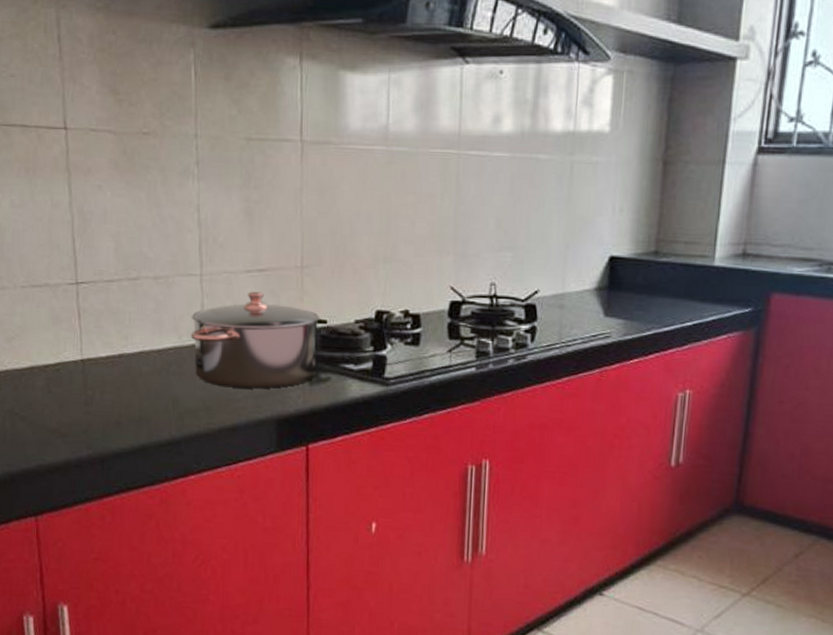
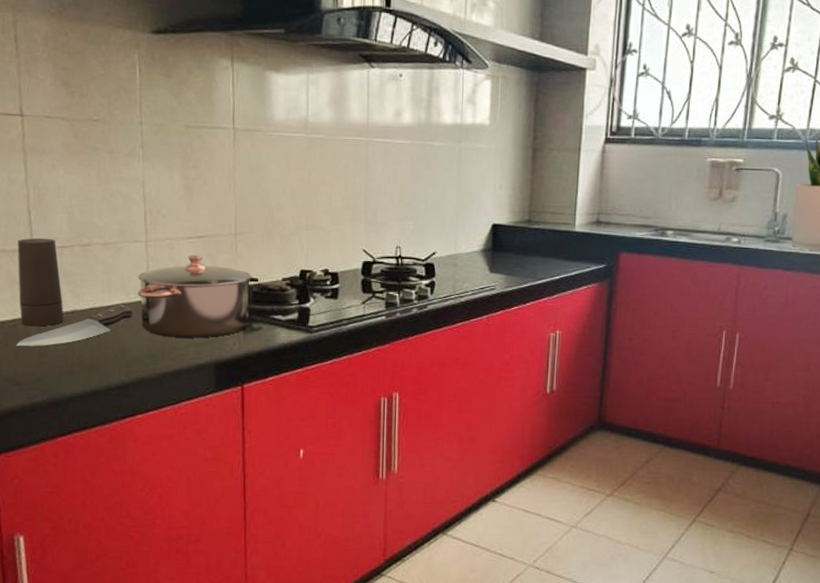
kitchen knife: none [60,348,186,394] -> present [16,304,133,347]
canister: none [61,270,111,372] -> present [18,238,64,326]

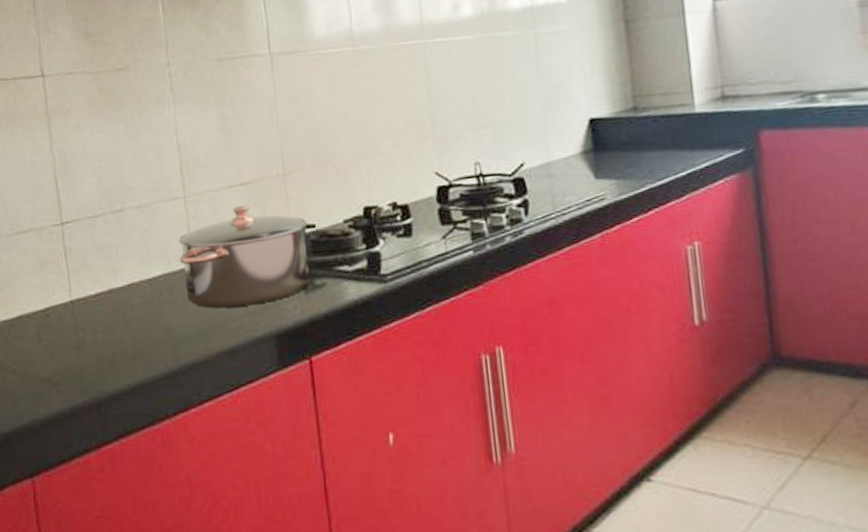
kitchen knife: present [16,304,133,347] -> none [50,275,177,340]
canister: present [18,238,64,326] -> none [46,208,101,314]

